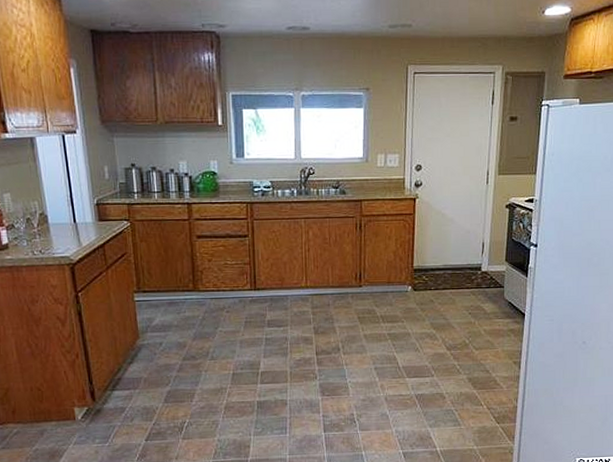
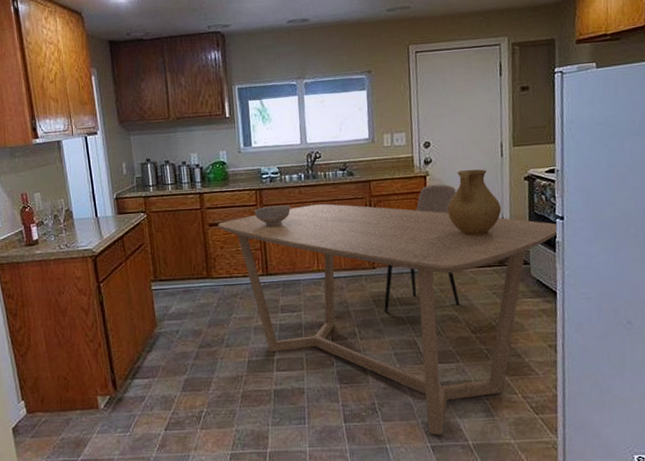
dining table: none [205,221,532,443] -> present [217,204,559,435]
decorative bowl: none [244,220,282,241] -> present [254,205,291,227]
dining chair: none [368,207,443,329] -> present [384,184,460,312]
pitcher: none [432,195,483,259] -> present [446,169,502,236]

